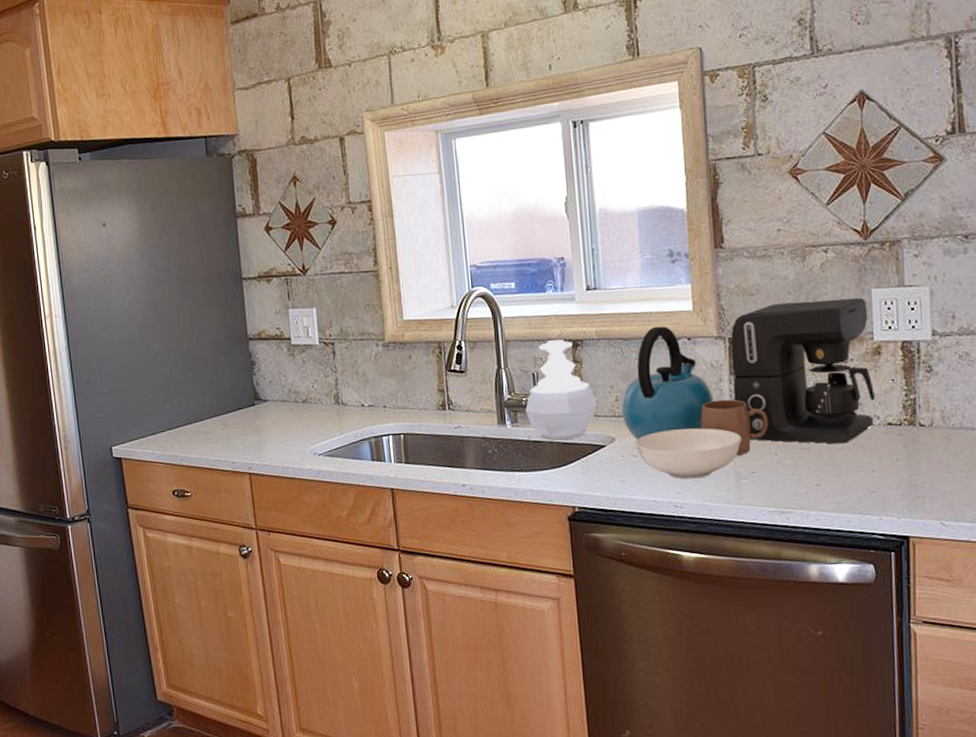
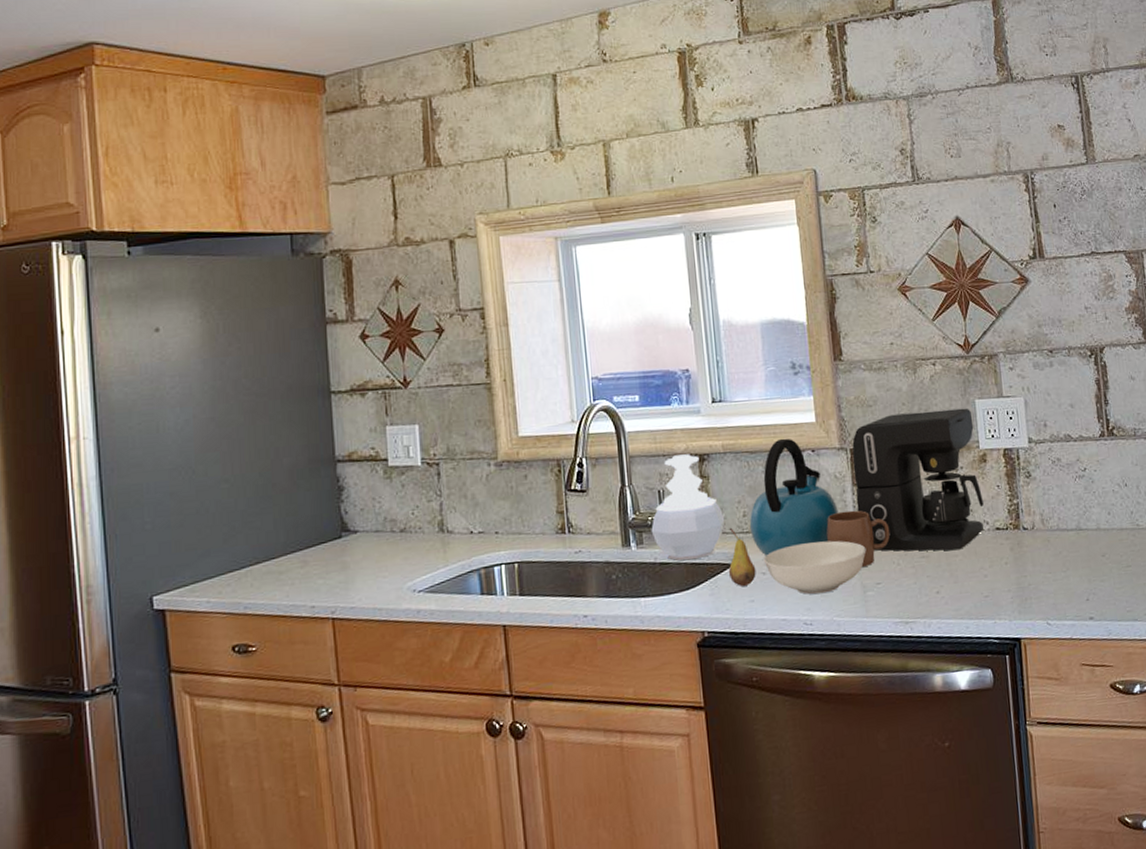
fruit: none [599,411,627,467] -> present [728,527,756,586]

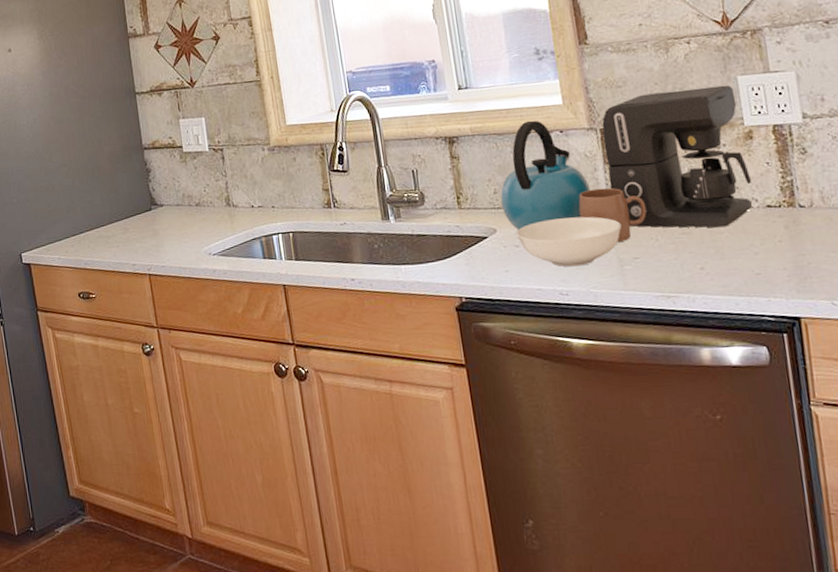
soap dispenser: present [651,454,725,561] -> none [407,137,477,233]
fruit: present [728,527,756,586] -> none [480,203,510,257]

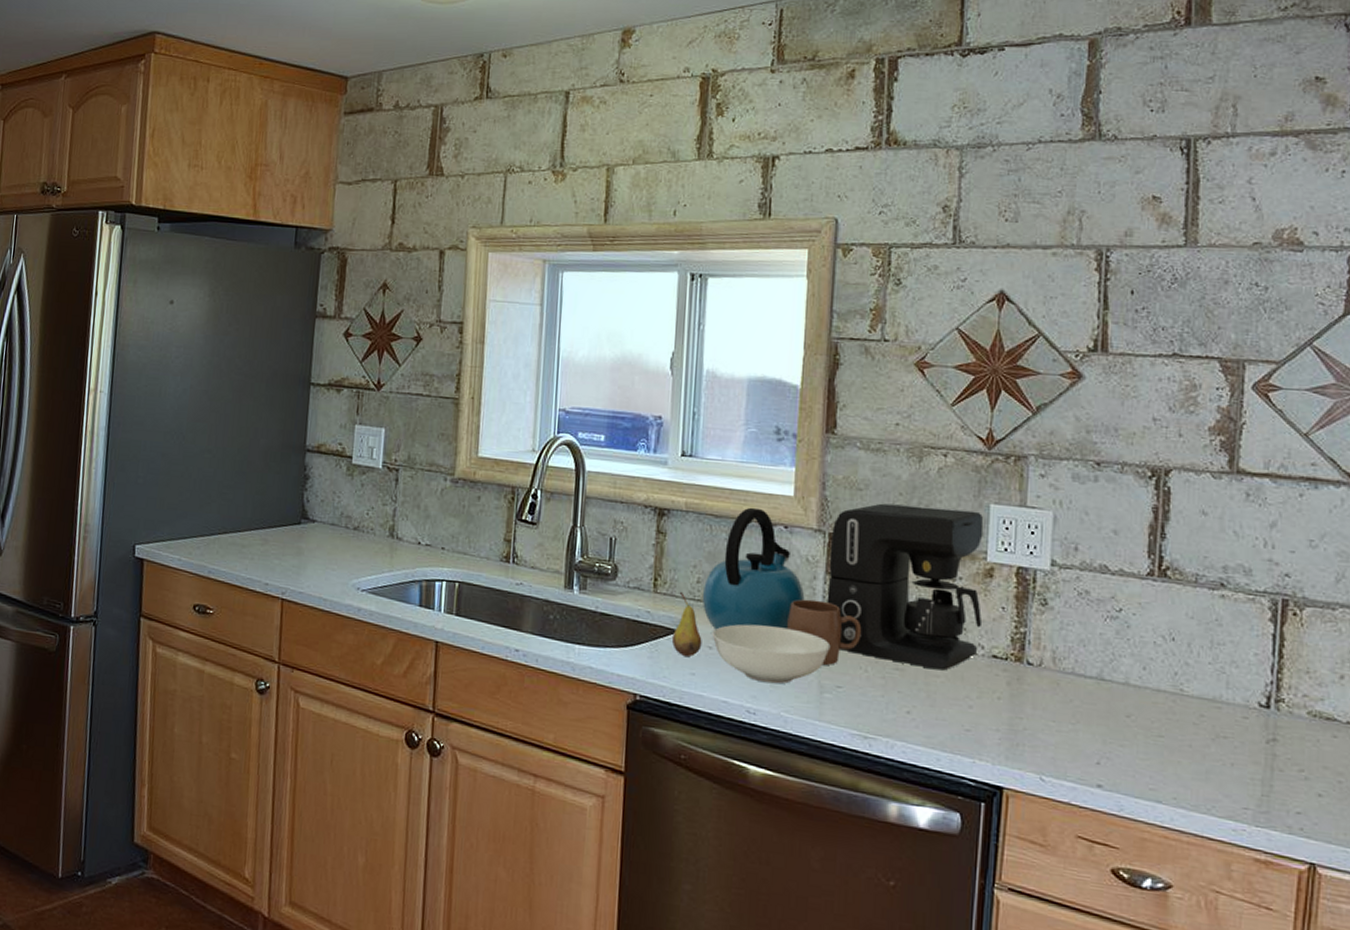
fruit: none [480,203,510,257] -> present [671,591,702,657]

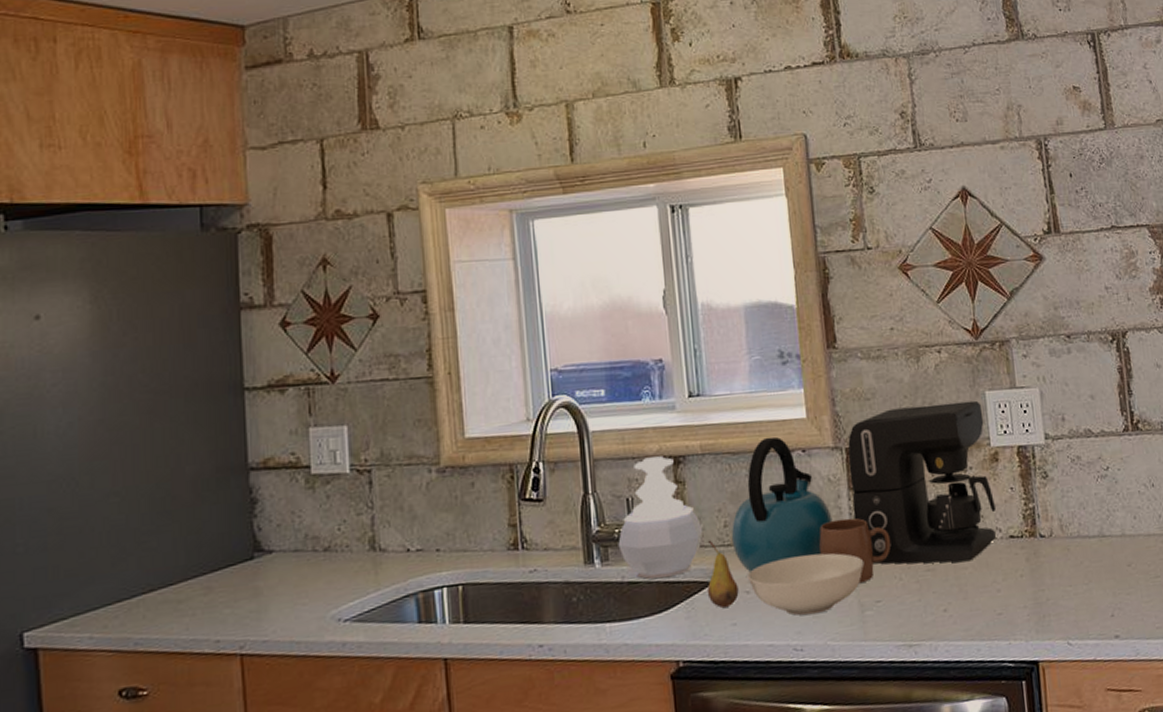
soap dispenser: none [596,504,677,618] -> present [618,456,704,579]

